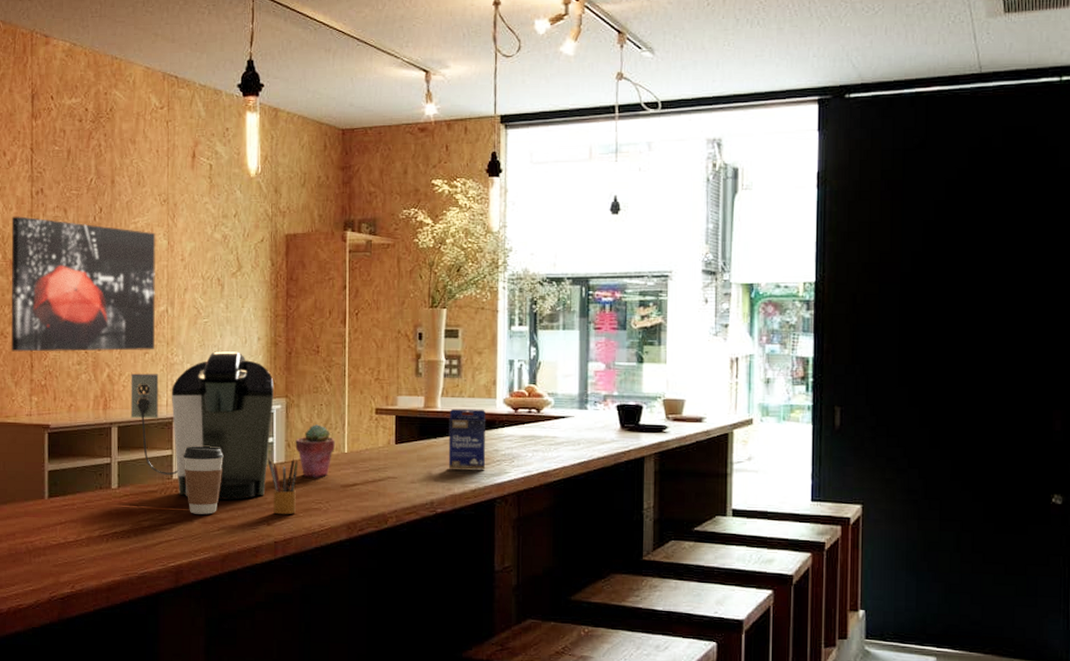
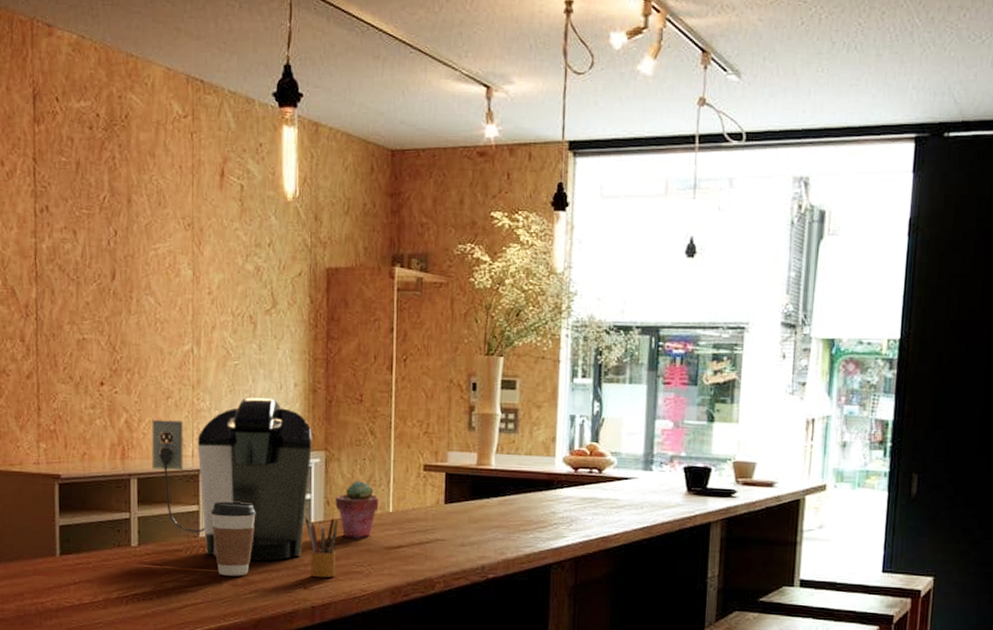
wall art: present [10,216,156,352] -> none [12,237,180,395]
small box: present [448,408,486,470] -> none [501,466,543,533]

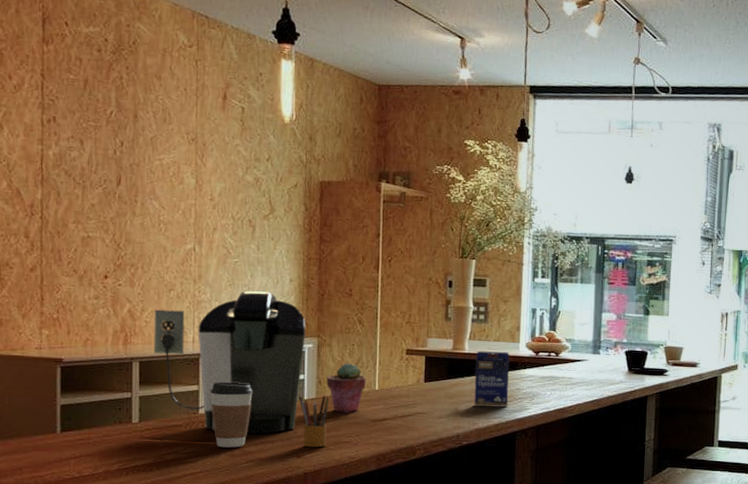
small box: none [501,466,543,533] -> present [474,351,509,407]

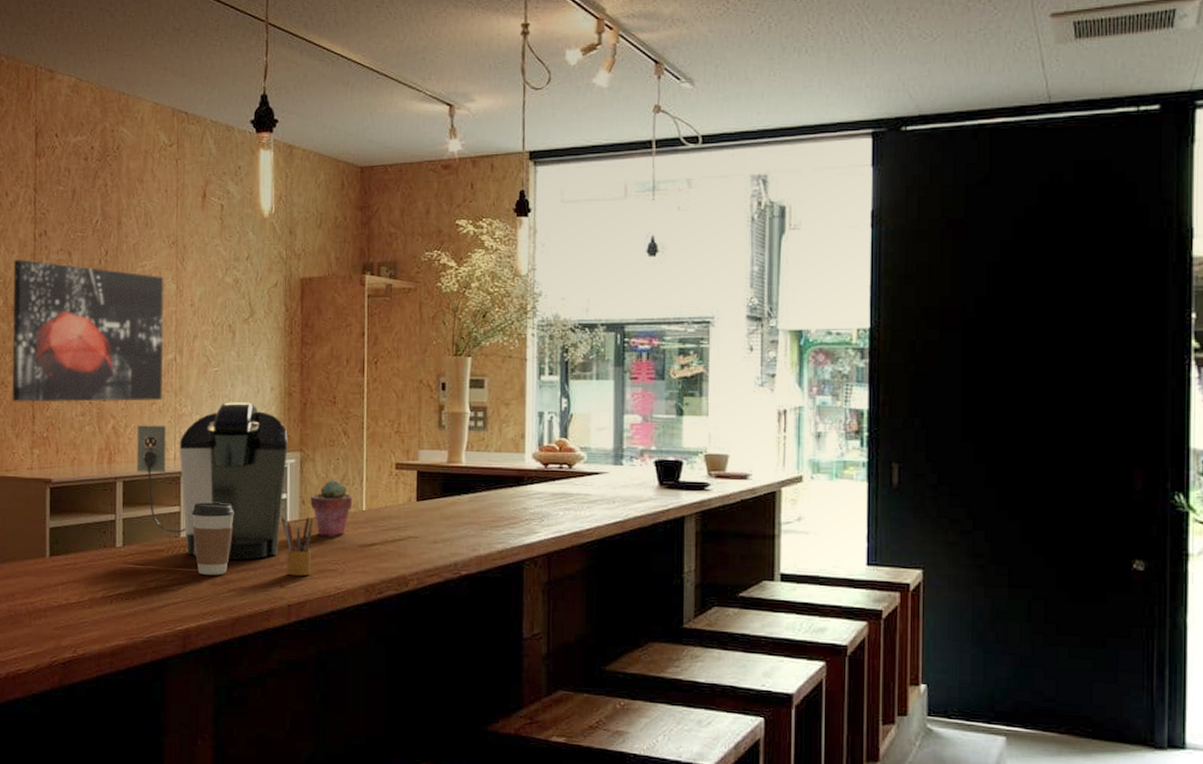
wall art: none [17,143,183,287] -> present [11,259,164,403]
small box: present [474,351,509,407] -> none [473,463,514,530]

